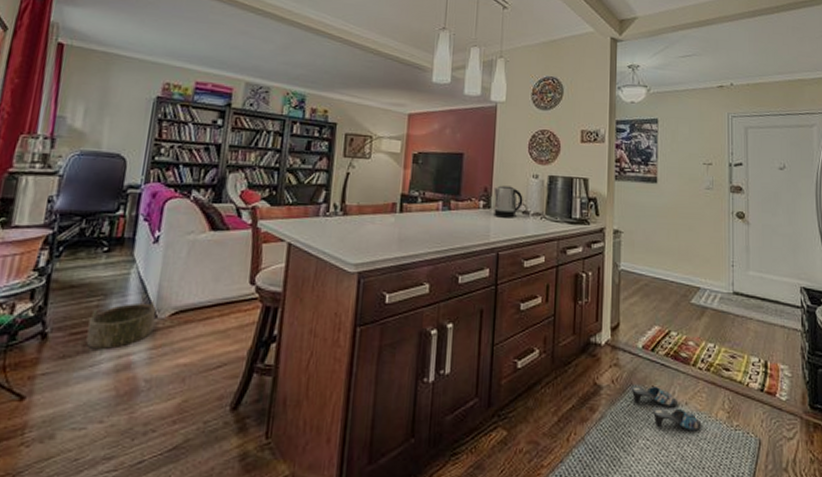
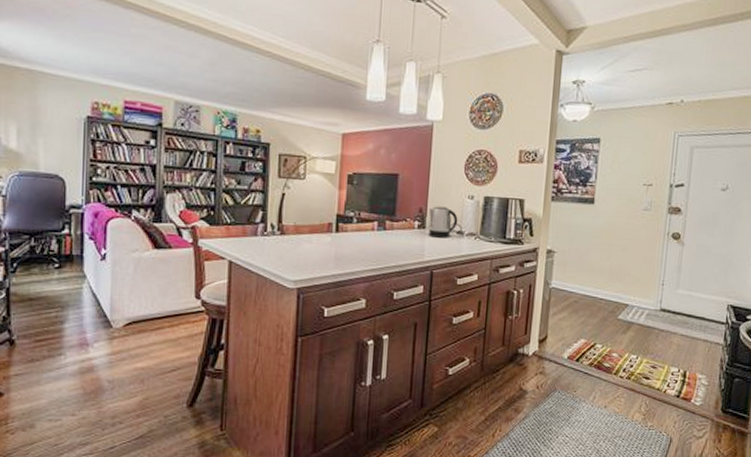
basket: present [86,301,157,349] -> none [50,313,111,354]
slippers: present [631,385,701,430] -> none [554,390,618,429]

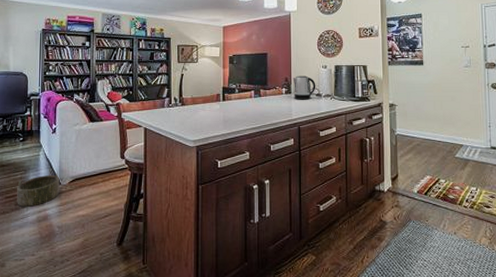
basket: none [50,313,111,354] -> present [17,173,60,207]

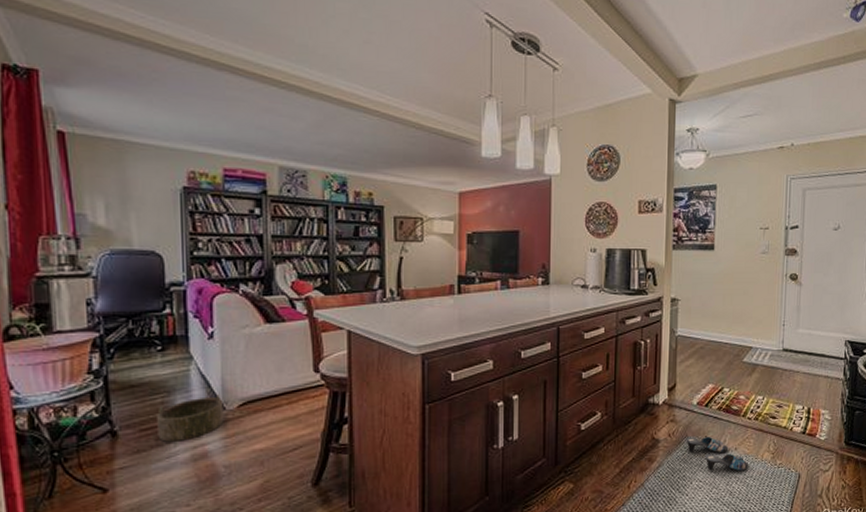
kettle: present [292,75,316,100] -> none [552,261,582,293]
slippers: none [409,220,468,253] -> present [686,436,748,471]

